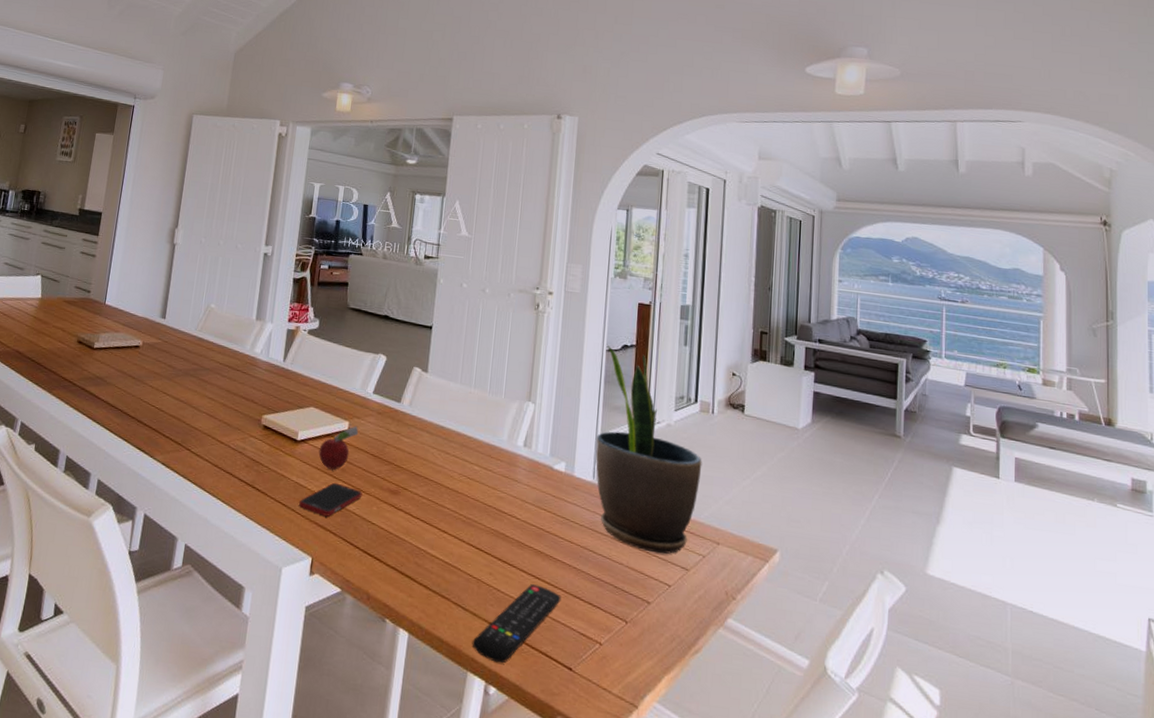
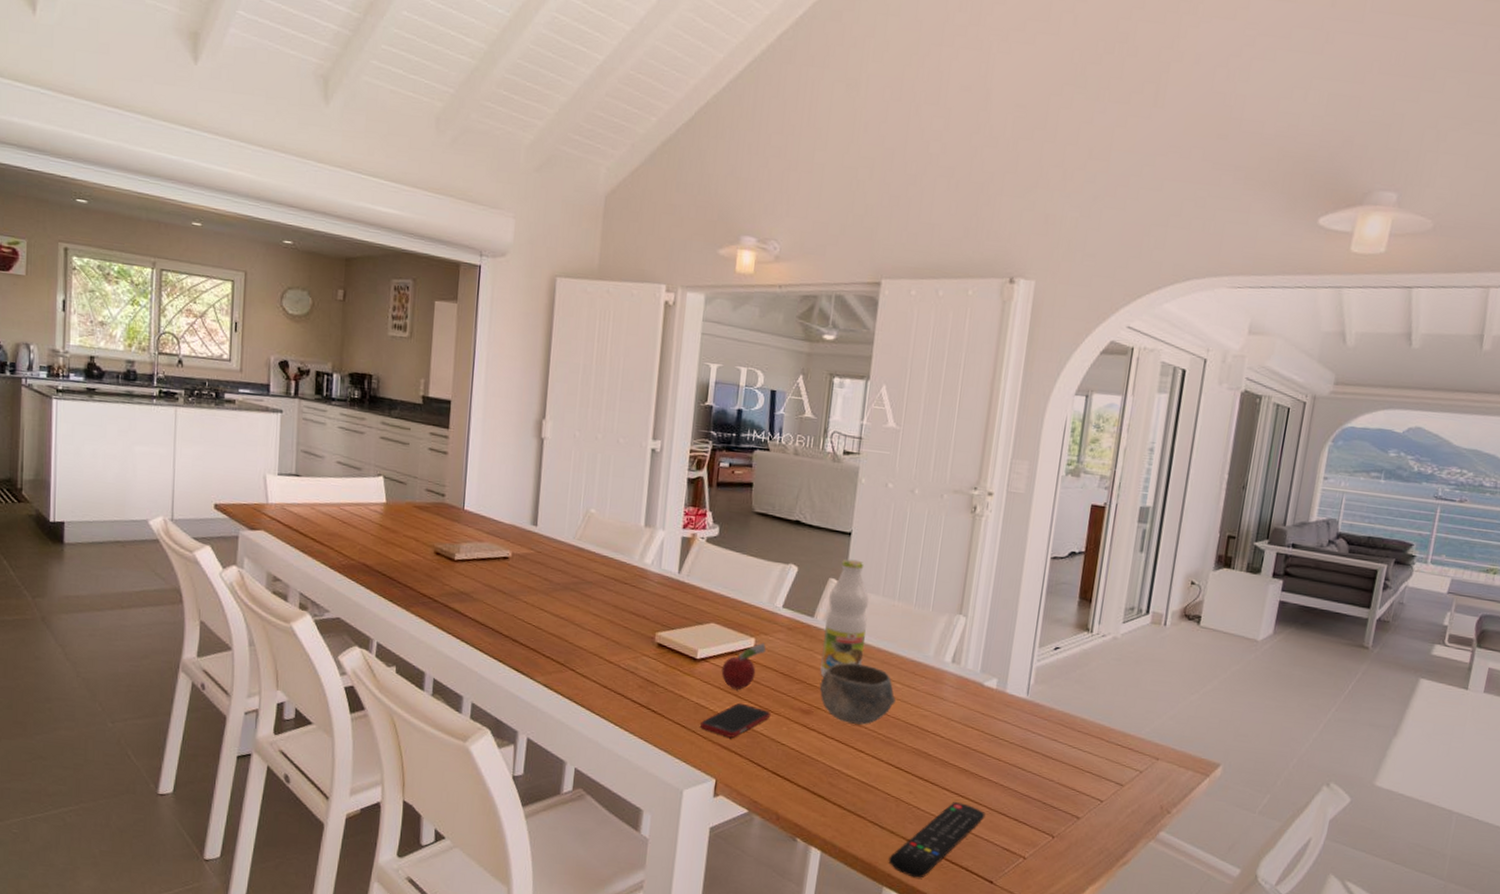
bottle: none [406,349,449,459] -> present [820,559,869,677]
bowl: none [406,445,474,506] -> present [819,662,896,725]
potted plant: present [595,345,702,555] -> none [1030,552,1149,771]

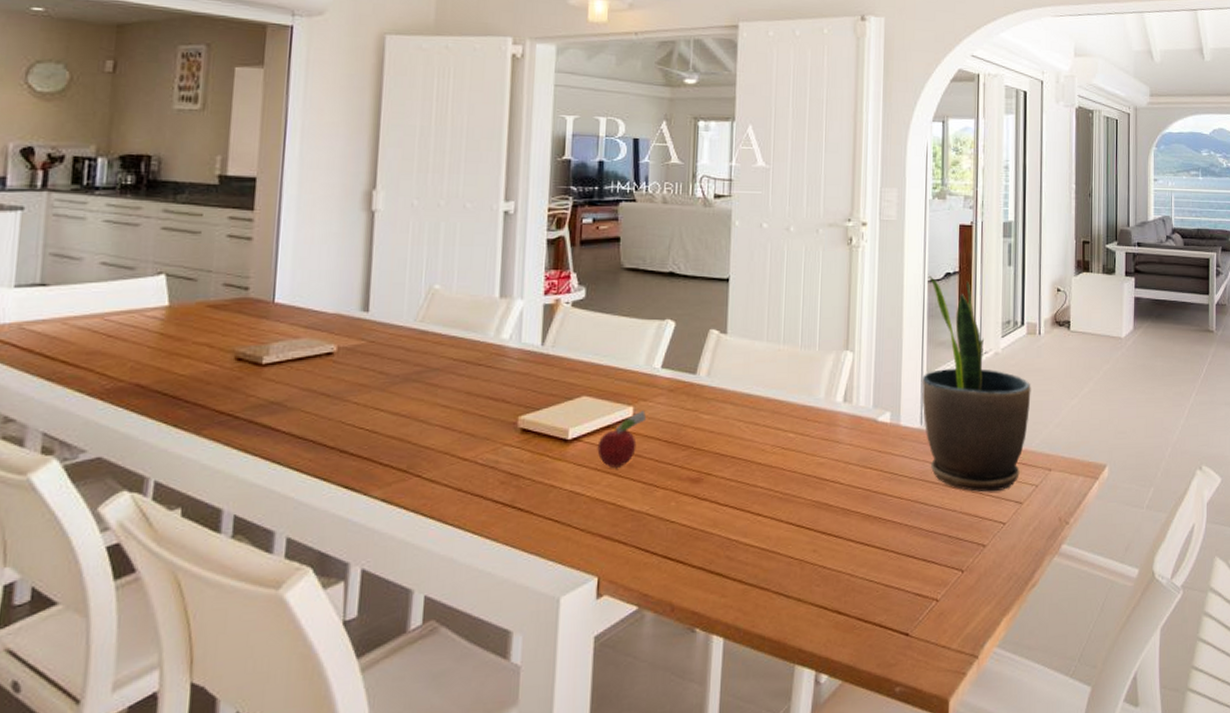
cell phone: present [700,702,771,738] -> none [576,482,657,525]
bowl: present [819,662,896,725] -> none [708,417,790,485]
bottle: present [820,559,869,677] -> none [707,306,754,439]
remote control: present [888,802,986,878] -> none [798,552,893,647]
potted plant: none [1030,552,1149,771] -> present [922,275,1031,492]

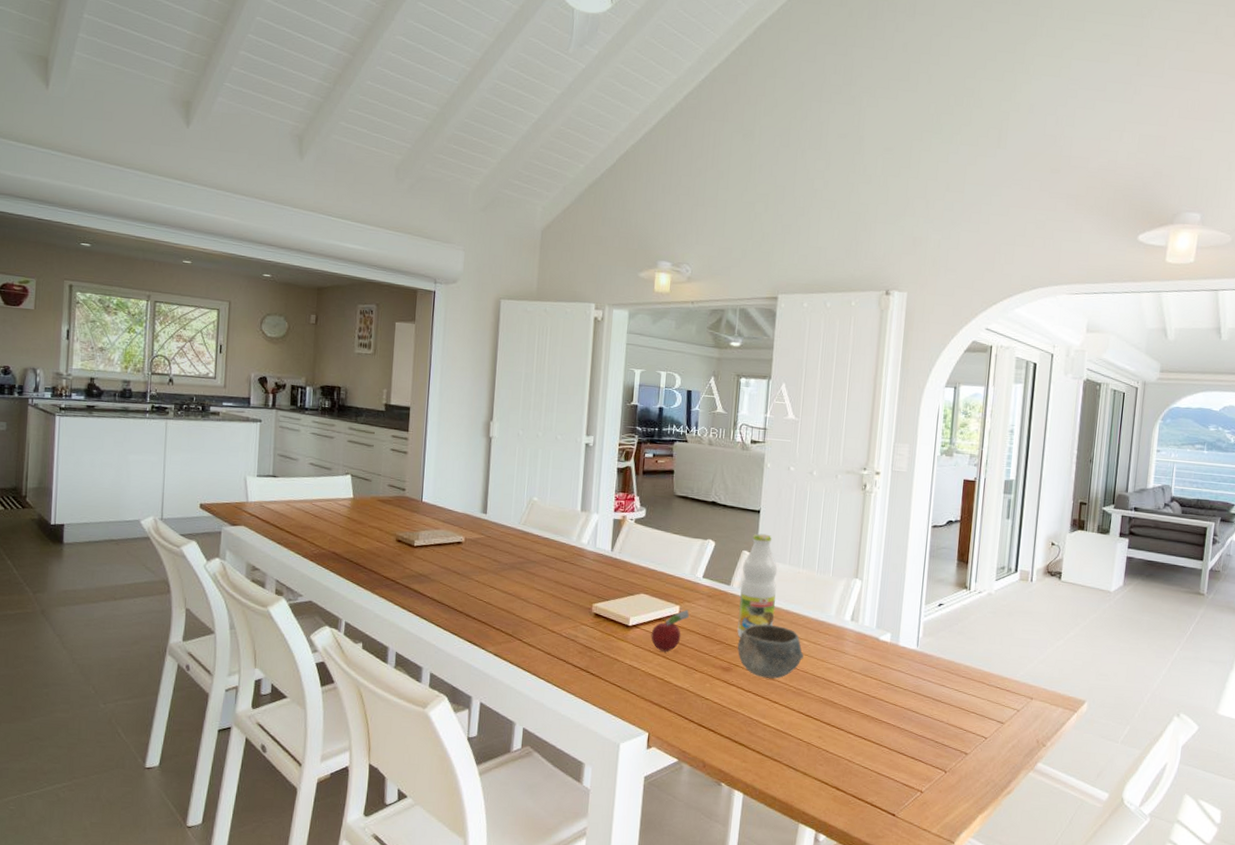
bottle: none [707,306,754,439] -> present [737,533,778,638]
bowl: none [708,417,790,485] -> present [737,624,804,679]
potted plant: present [922,275,1031,492] -> none [919,521,1020,711]

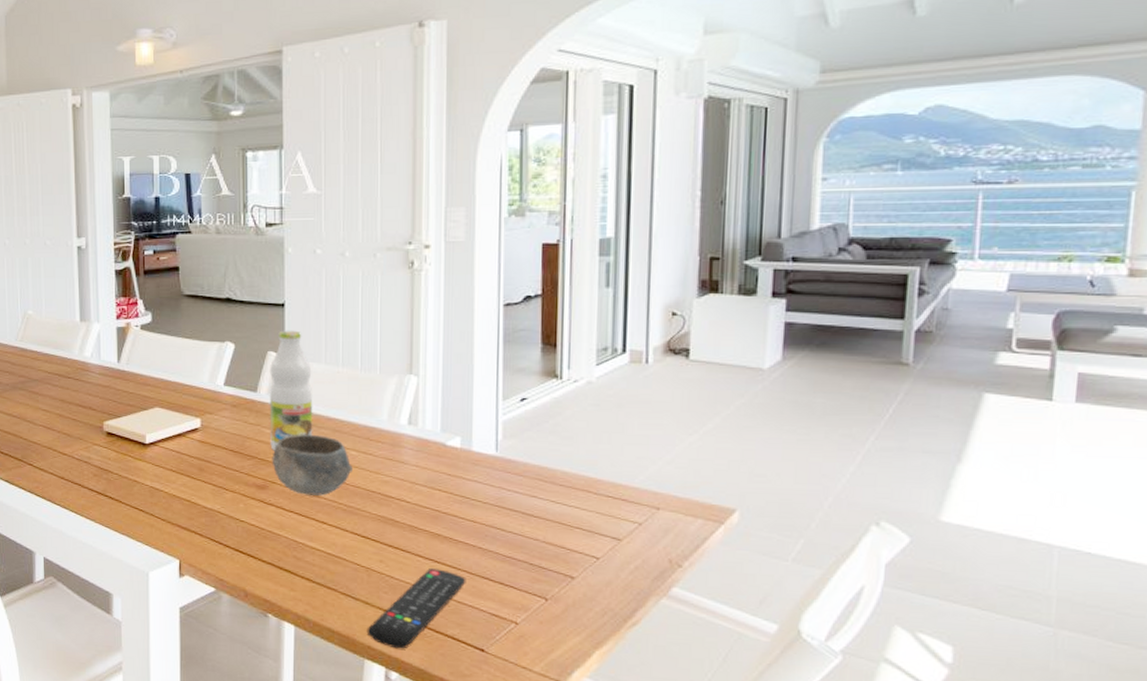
fruit: present [651,609,690,652] -> none [171,422,213,470]
remote control: none [802,744,886,814] -> present [366,568,466,649]

